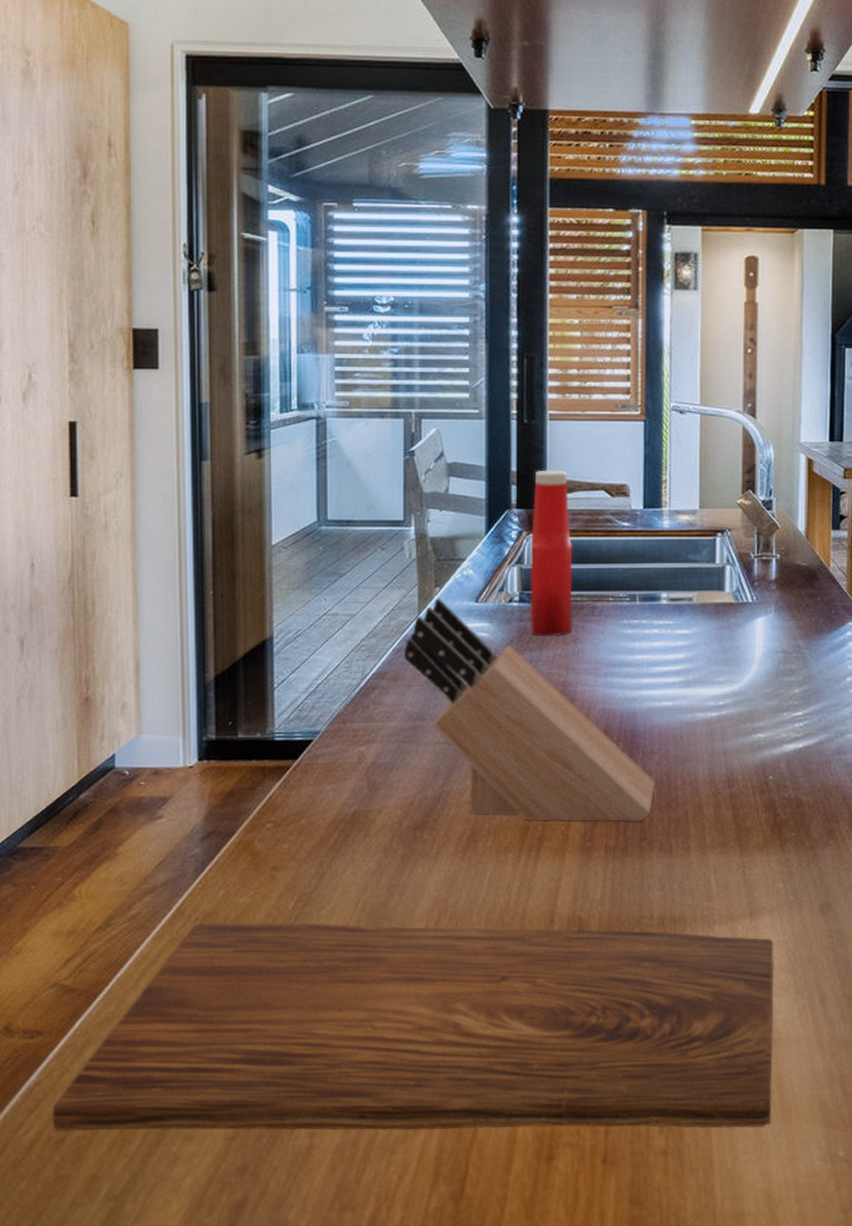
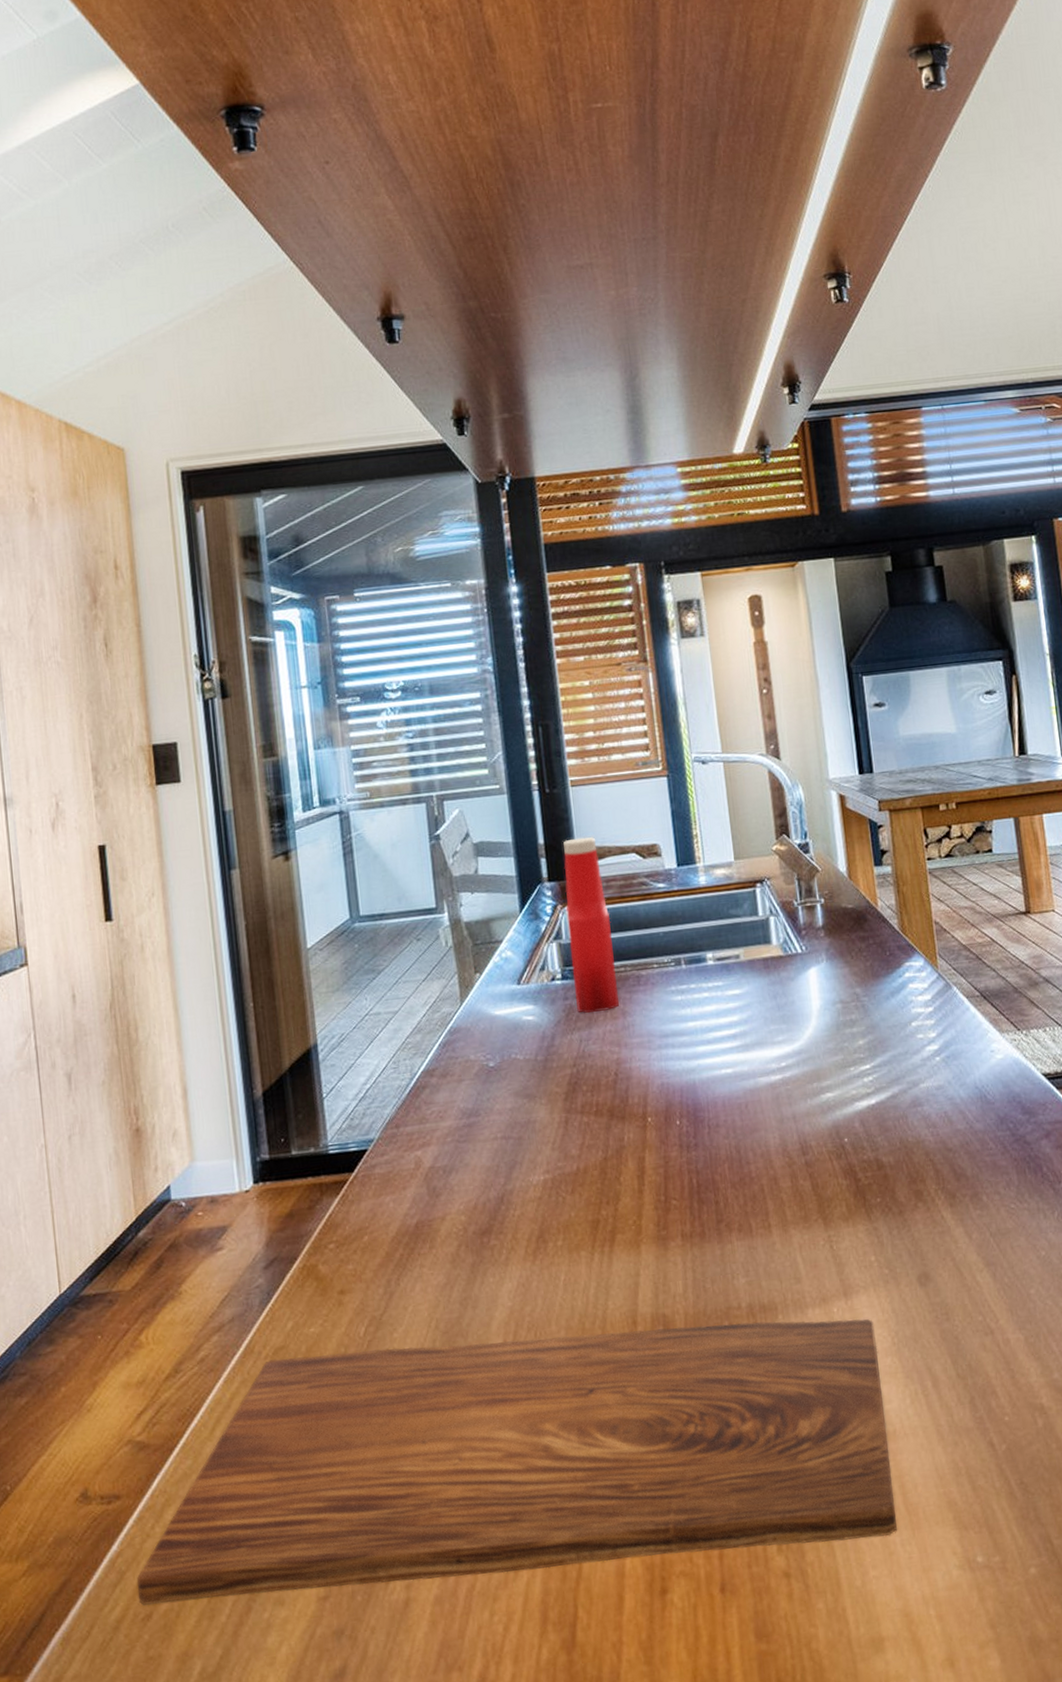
knife block: present [404,598,656,822] -> none [450,984,726,1214]

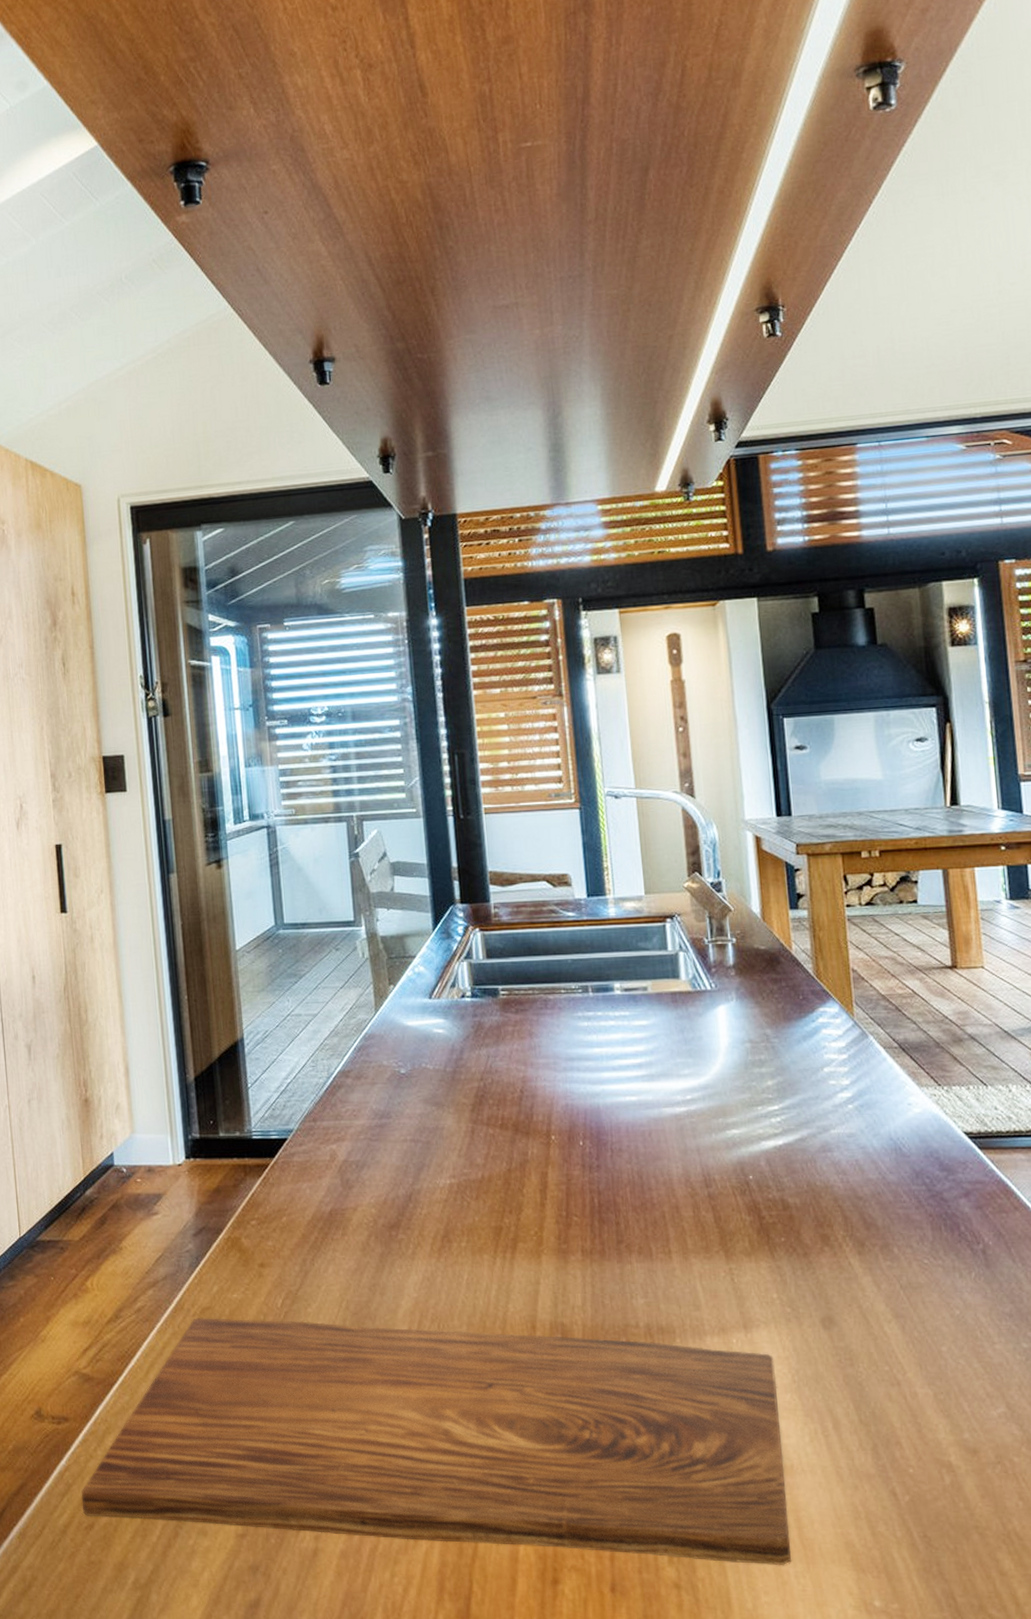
ketchup bottle: present [563,836,619,1013] -> none [476,862,526,1031]

